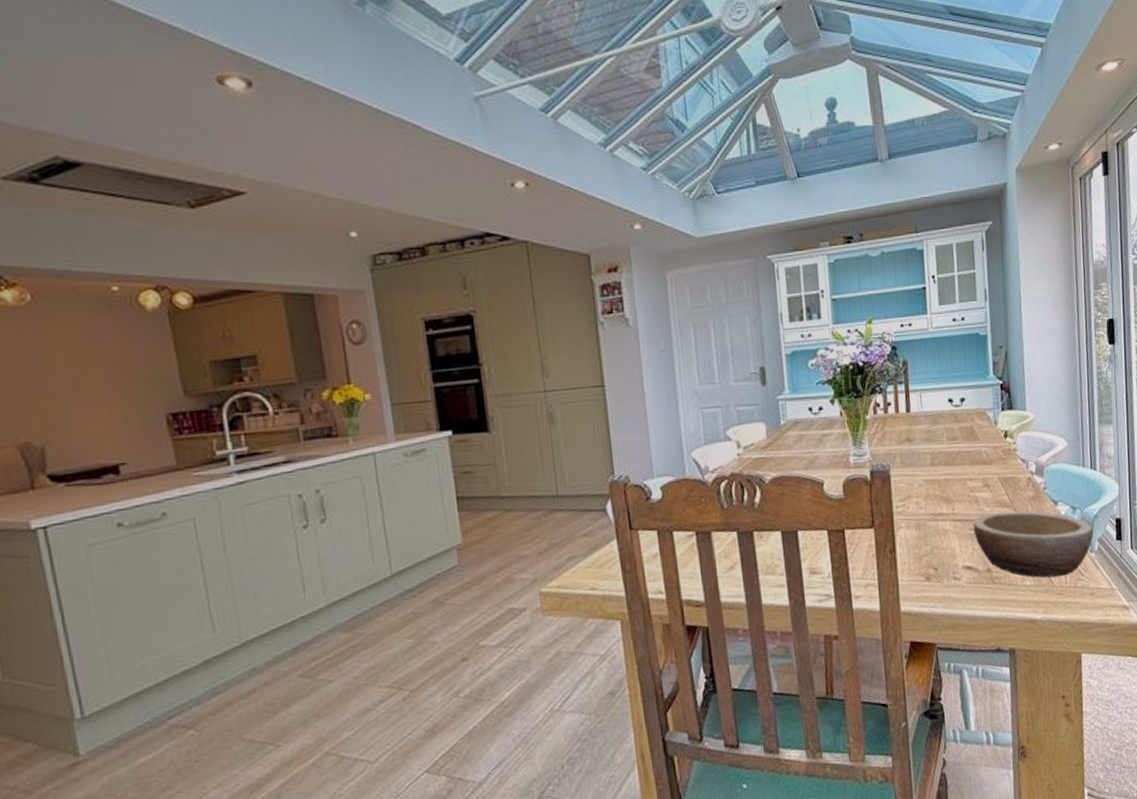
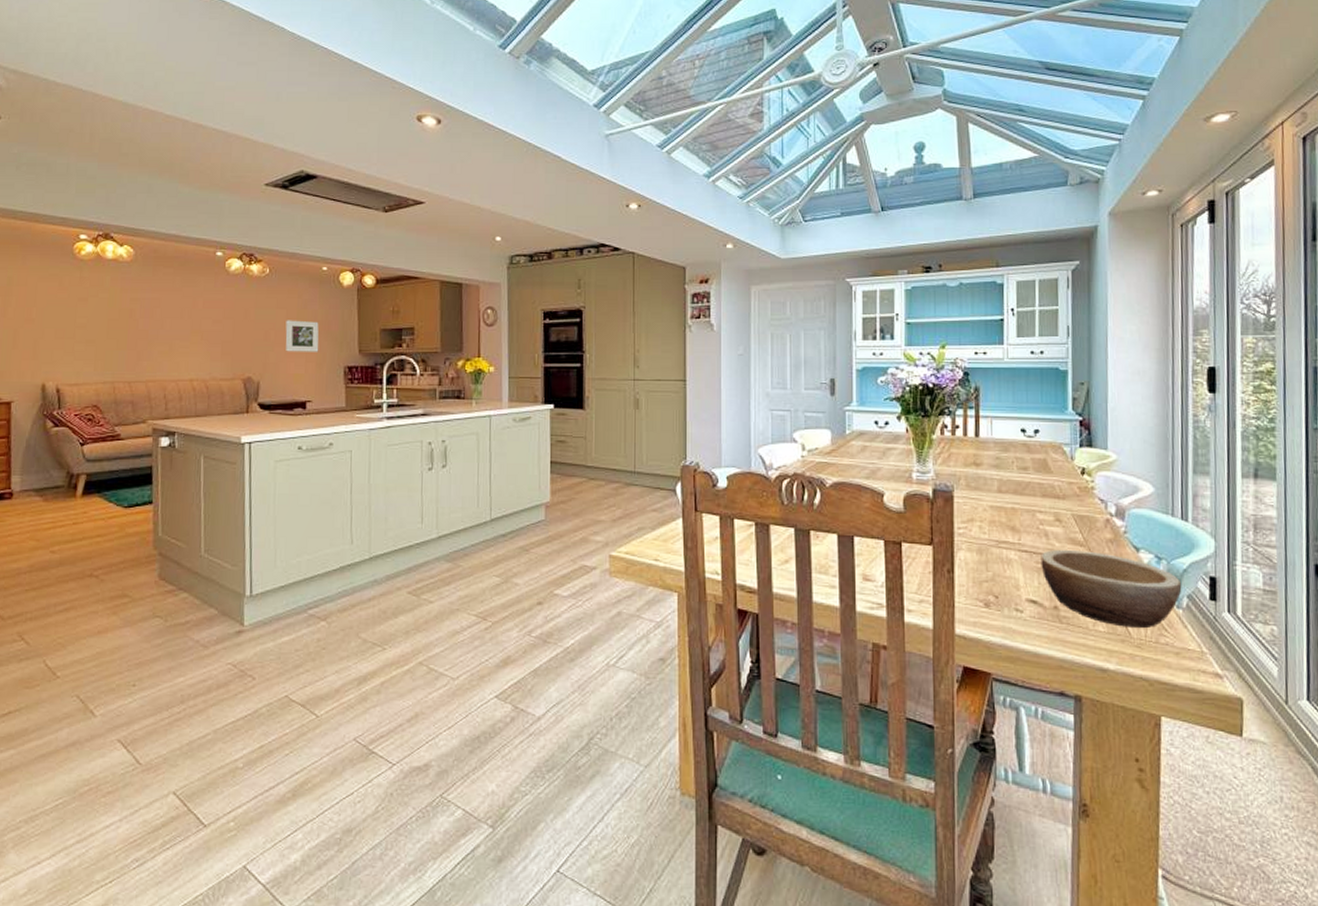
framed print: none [69,359,126,404] -> present [285,320,319,352]

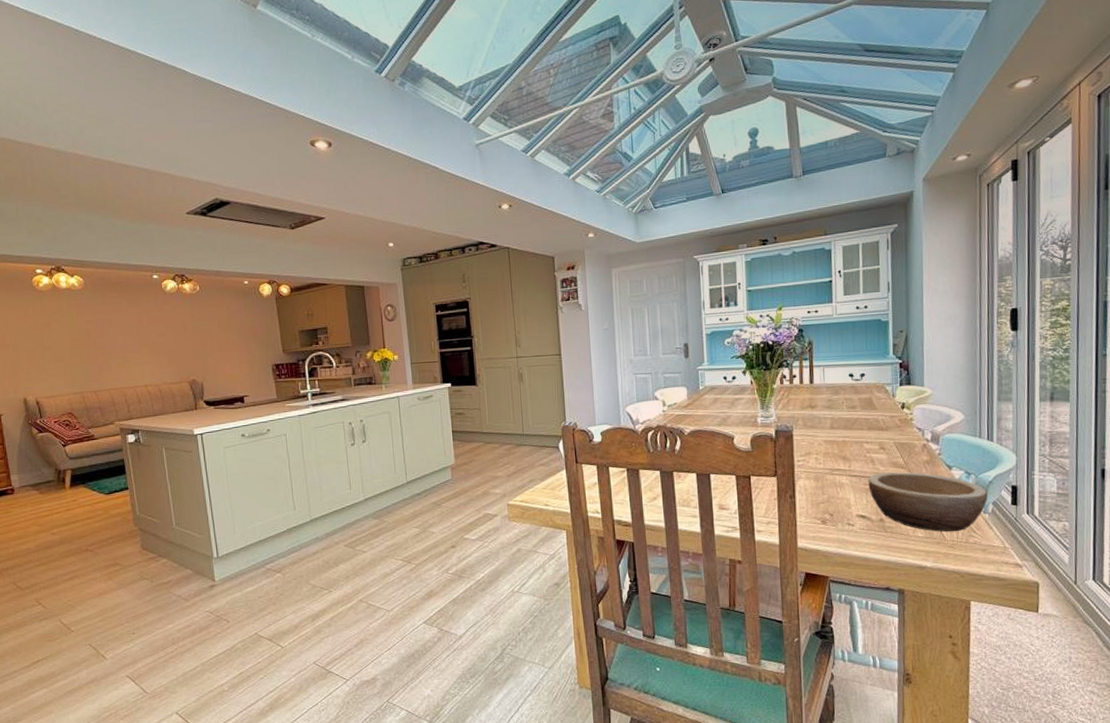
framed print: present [285,320,319,352] -> none [219,328,249,356]

